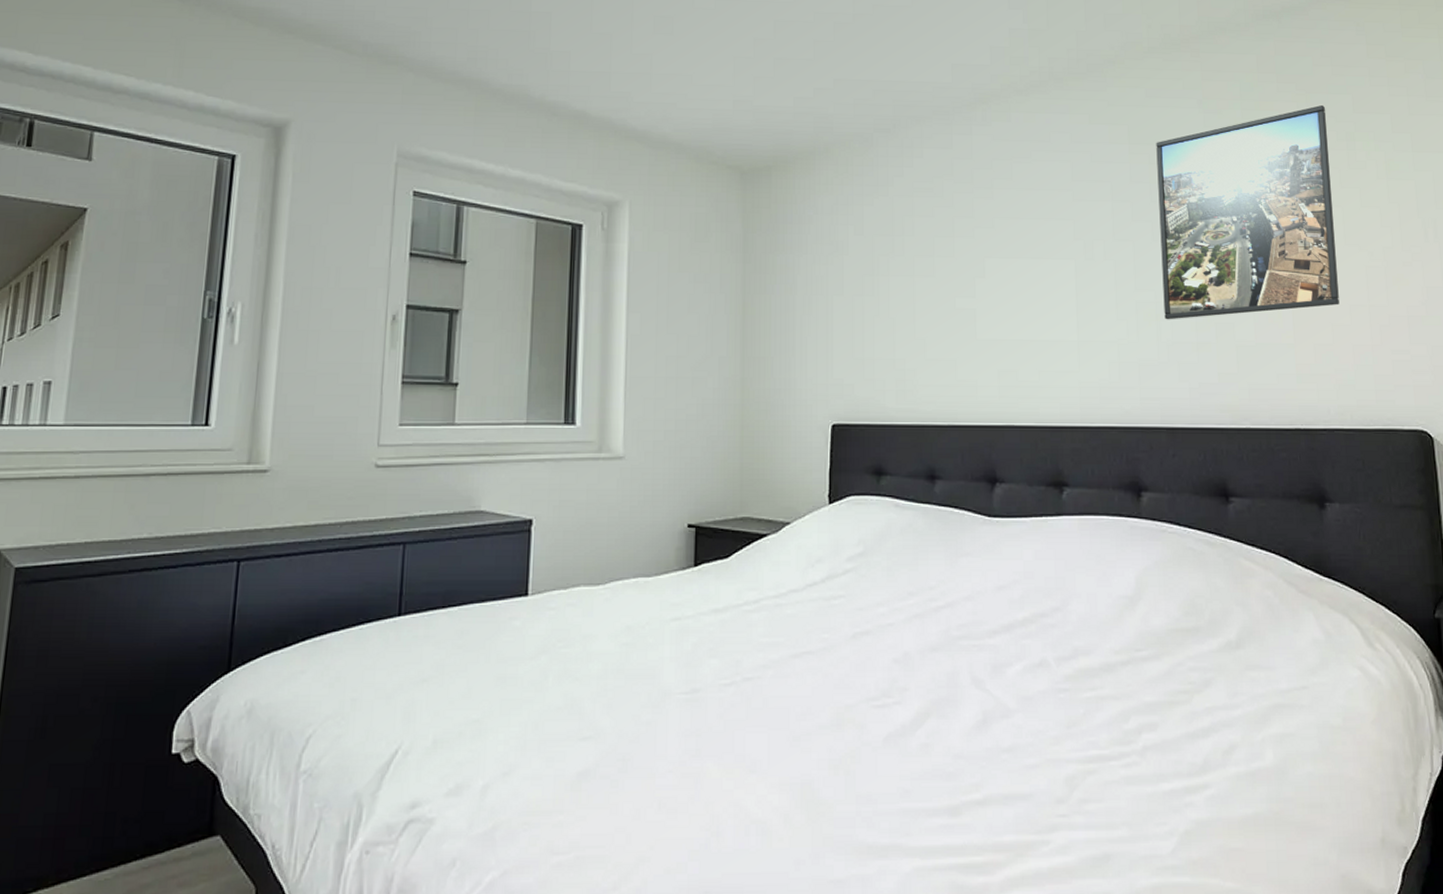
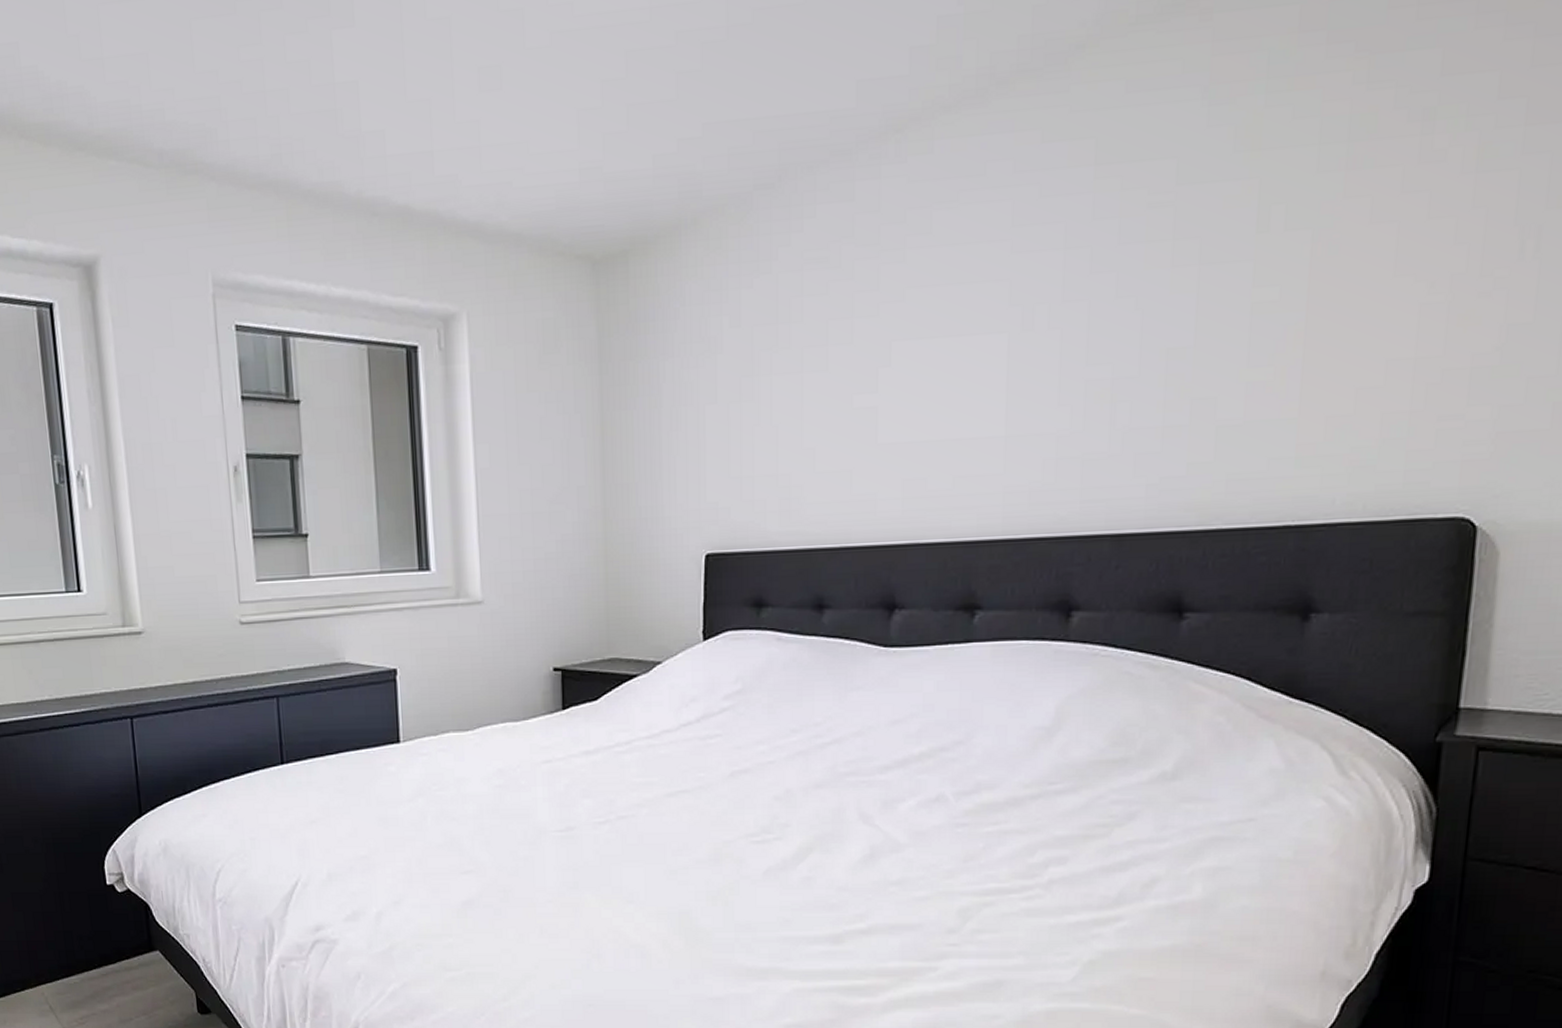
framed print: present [1156,105,1339,320] -> none [1122,70,1397,401]

